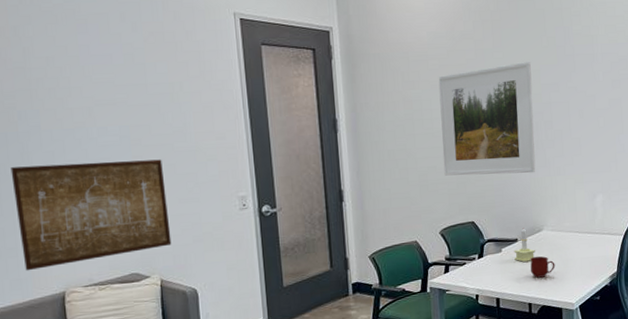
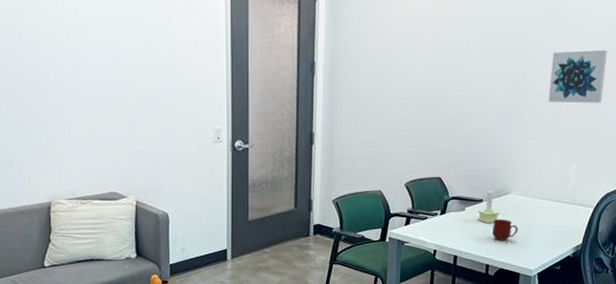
wall art: present [10,159,172,271] -> none [10,82,149,180]
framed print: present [438,61,536,176] -> none [416,17,519,135]
wall art: none [565,84,617,138] -> present [548,50,607,103]

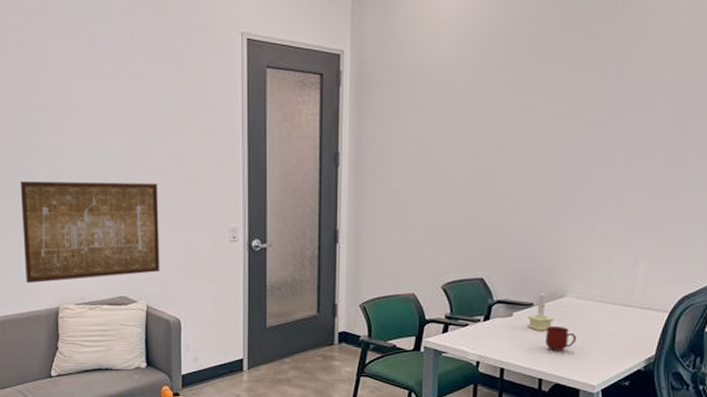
wall art: none [10,82,149,180] -> present [20,181,160,284]
wall art: present [548,50,607,103] -> none [609,129,680,191]

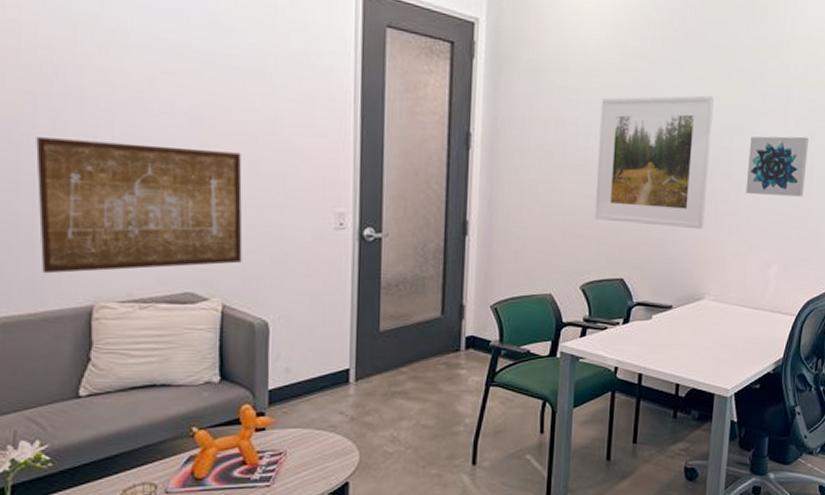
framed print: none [454,95,573,229] -> present [594,94,714,230]
candle: present [527,291,555,331] -> none [665,293,693,334]
mug: present [546,325,577,351] -> none [683,329,713,355]
wall art: none [609,129,680,191] -> present [745,136,809,197]

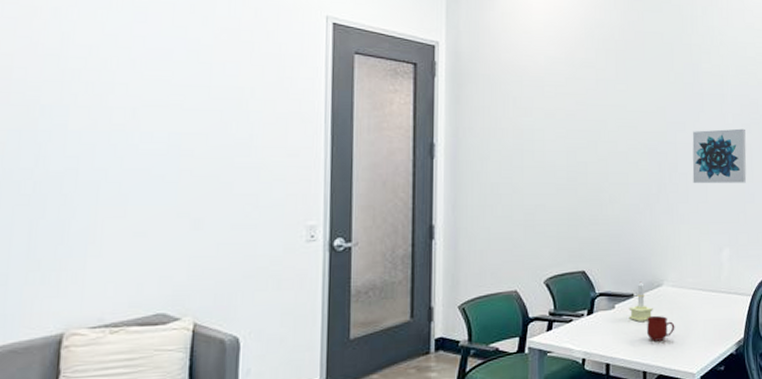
wall art: present [36,137,243,274] -> none [14,172,217,305]
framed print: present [594,94,714,230] -> none [553,96,657,220]
candle: none [665,293,693,334] -> present [628,281,654,321]
mug: none [683,329,713,355] -> present [647,315,675,341]

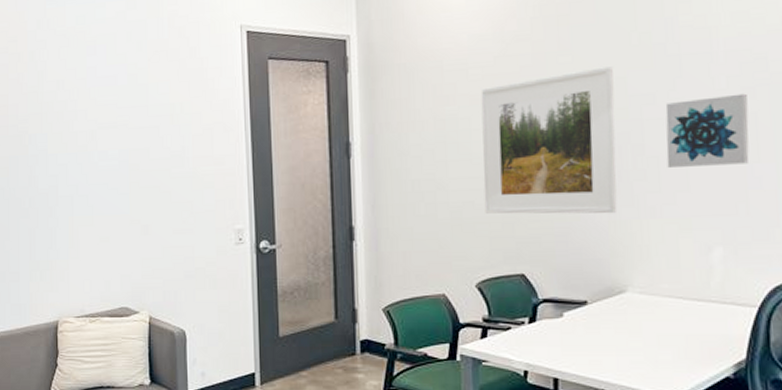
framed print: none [553,96,657,220] -> present [481,65,618,214]
candle: present [628,281,654,321] -> none [581,287,615,333]
mug: present [647,315,675,341] -> none [605,326,645,357]

